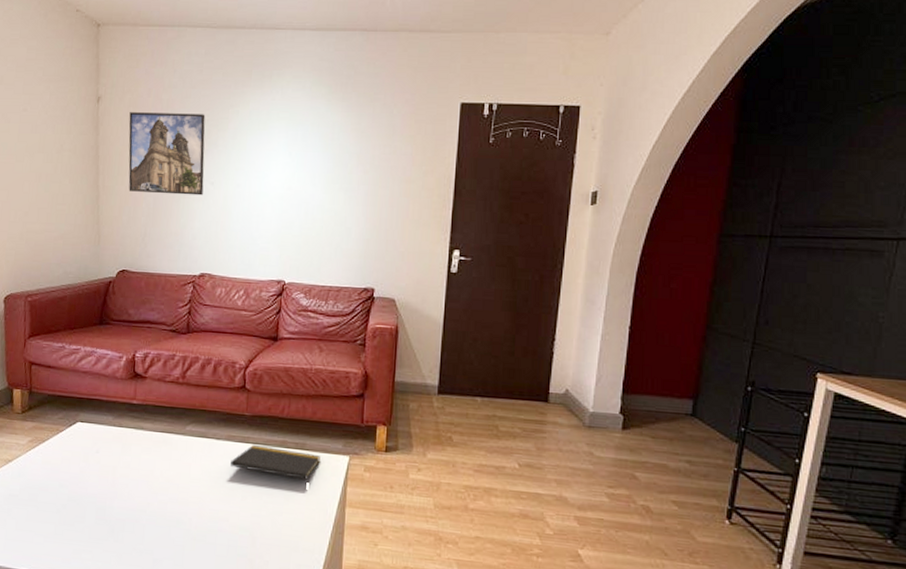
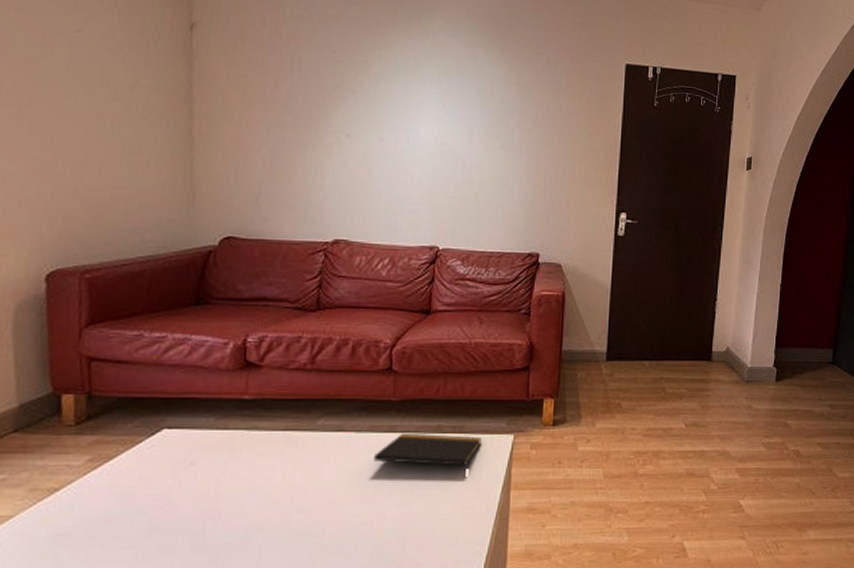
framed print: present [128,112,206,196] -> none [235,45,339,149]

